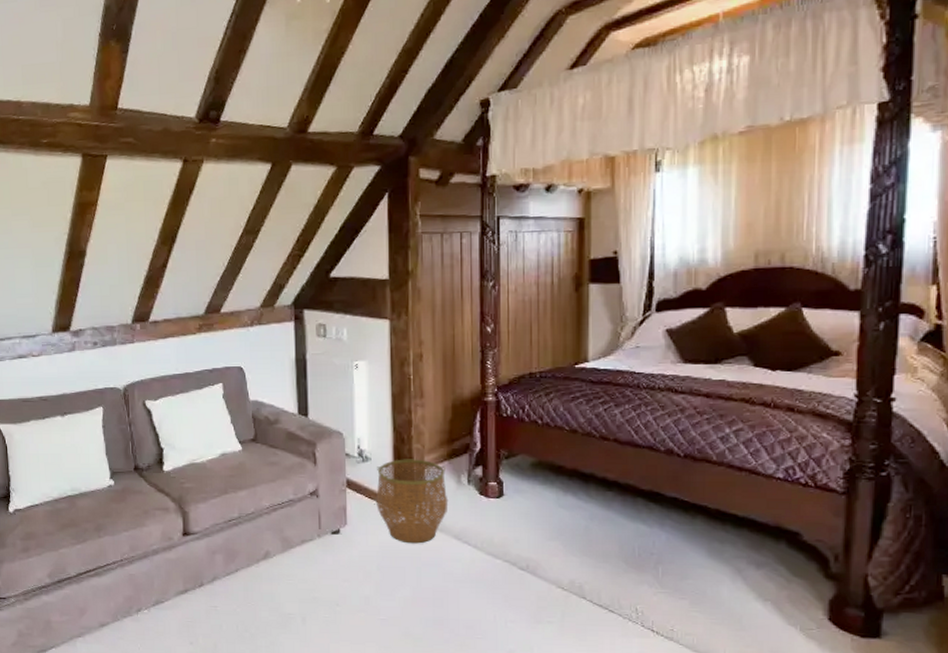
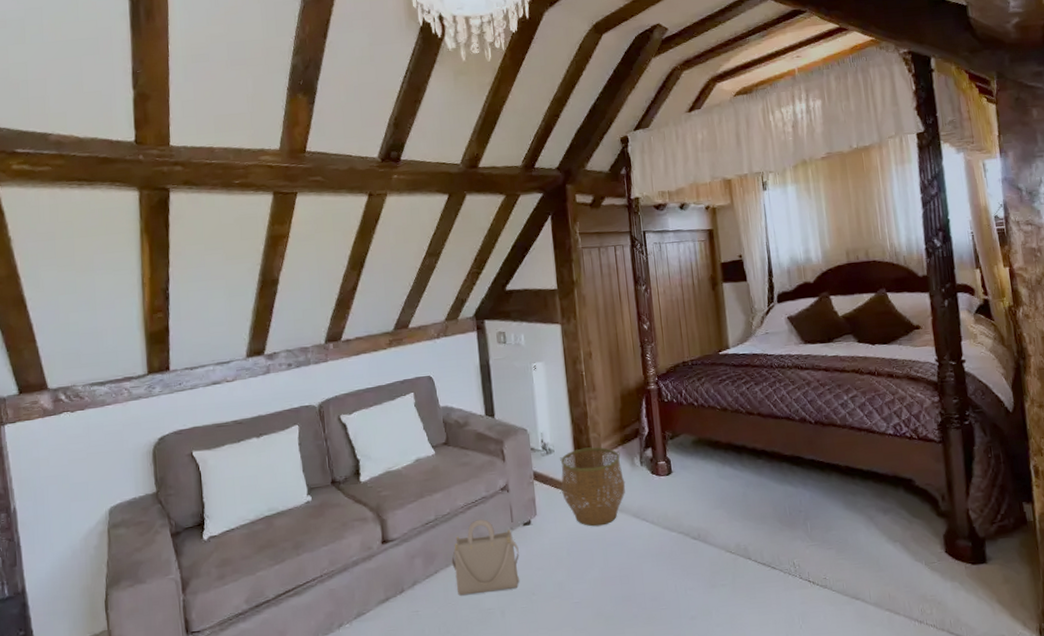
handbag: none [253,522,325,597] -> present [451,519,519,596]

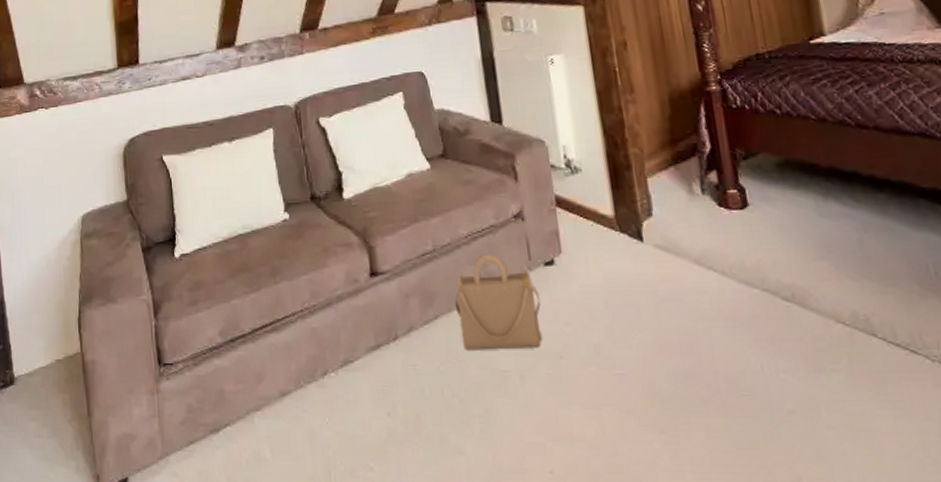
basket: present [560,447,626,527] -> none [589,166,682,273]

